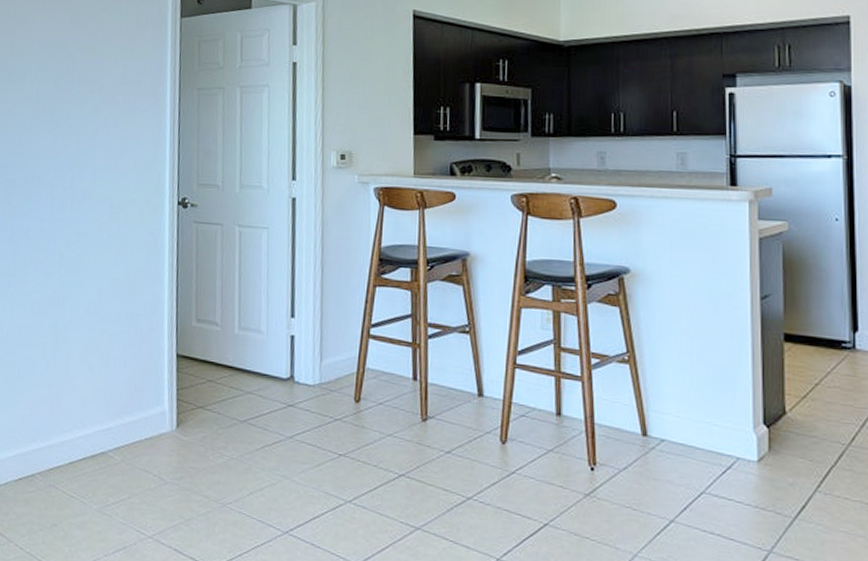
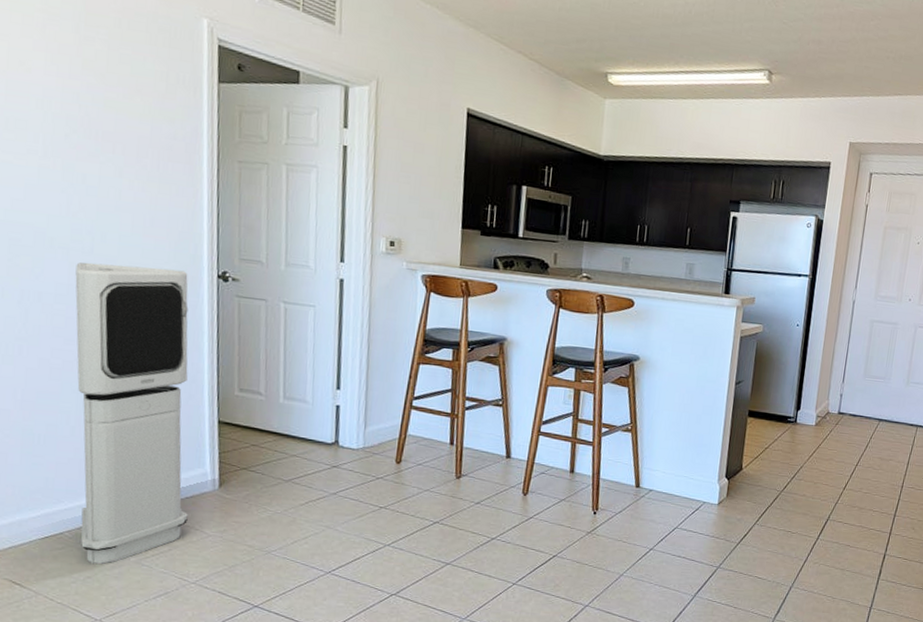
air purifier: none [49,197,152,511] -> present [75,262,189,564]

